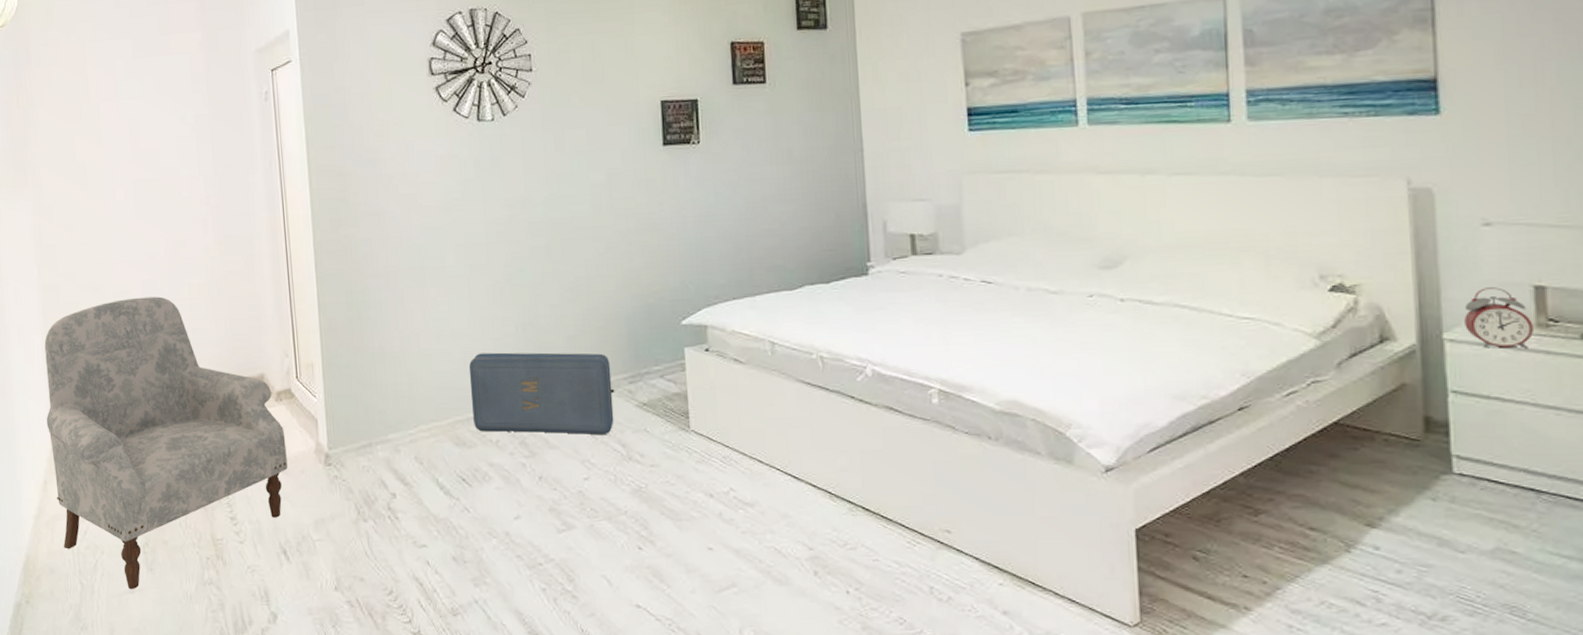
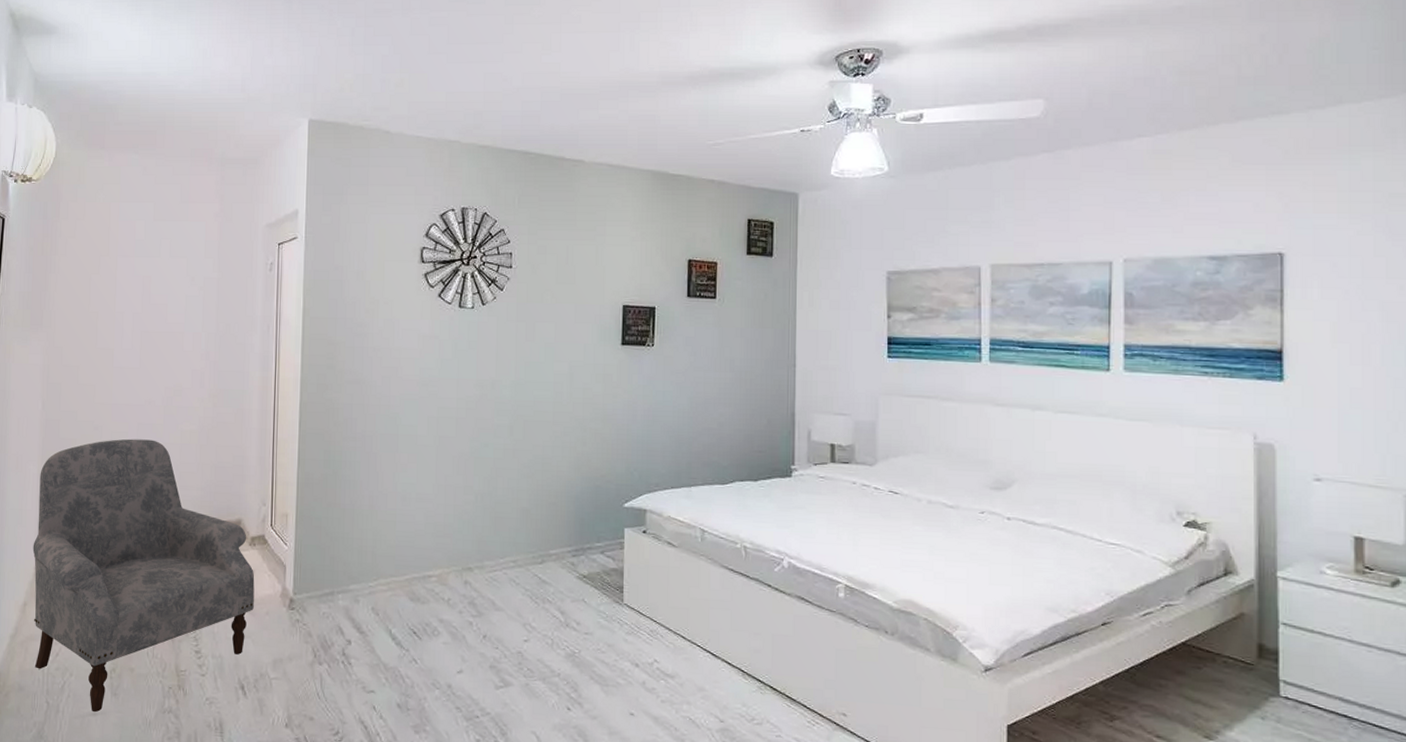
suitcase: present [468,352,615,436] -> none [428,517,559,602]
alarm clock: present [1464,287,1533,348] -> none [1296,535,1352,590]

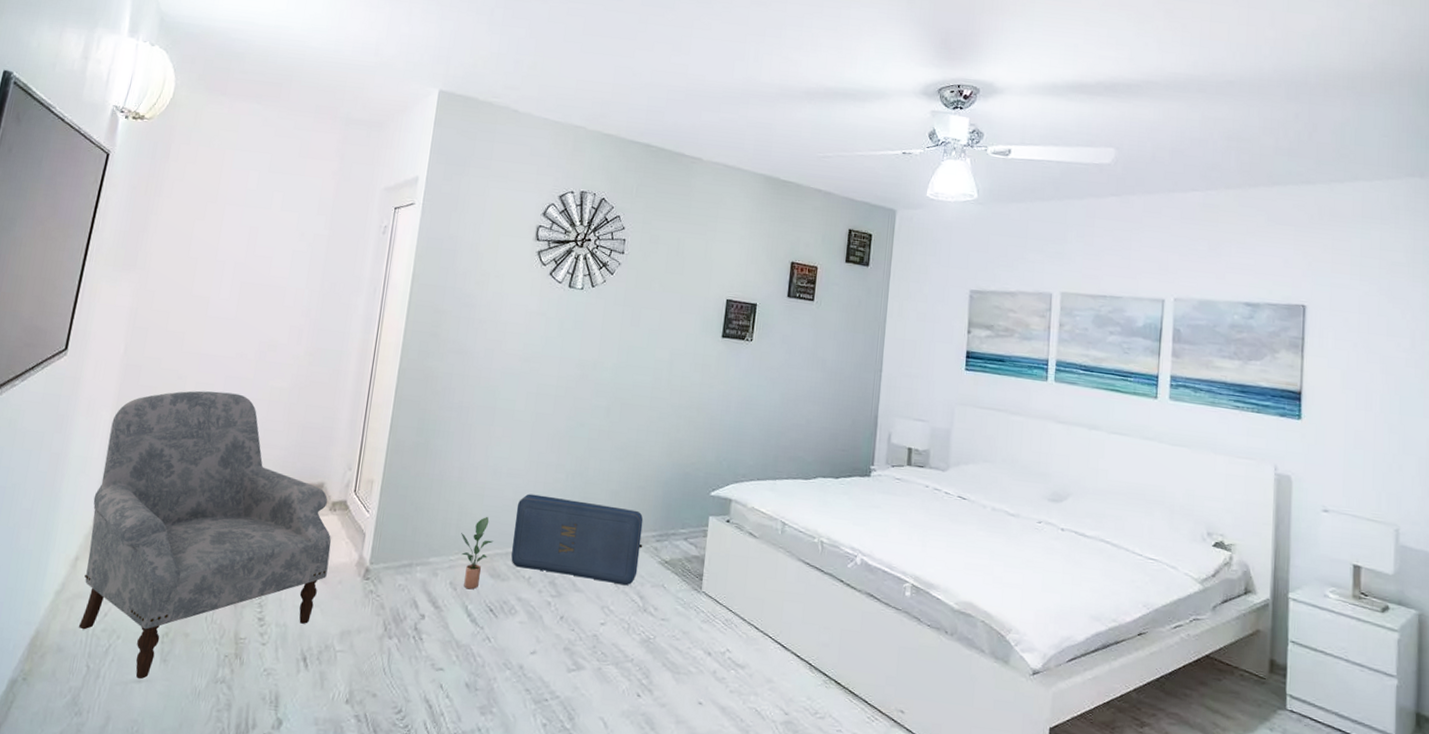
potted plant: none [377,541,410,614] -> present [461,516,494,590]
suitcase: none [428,517,559,602] -> present [511,493,644,586]

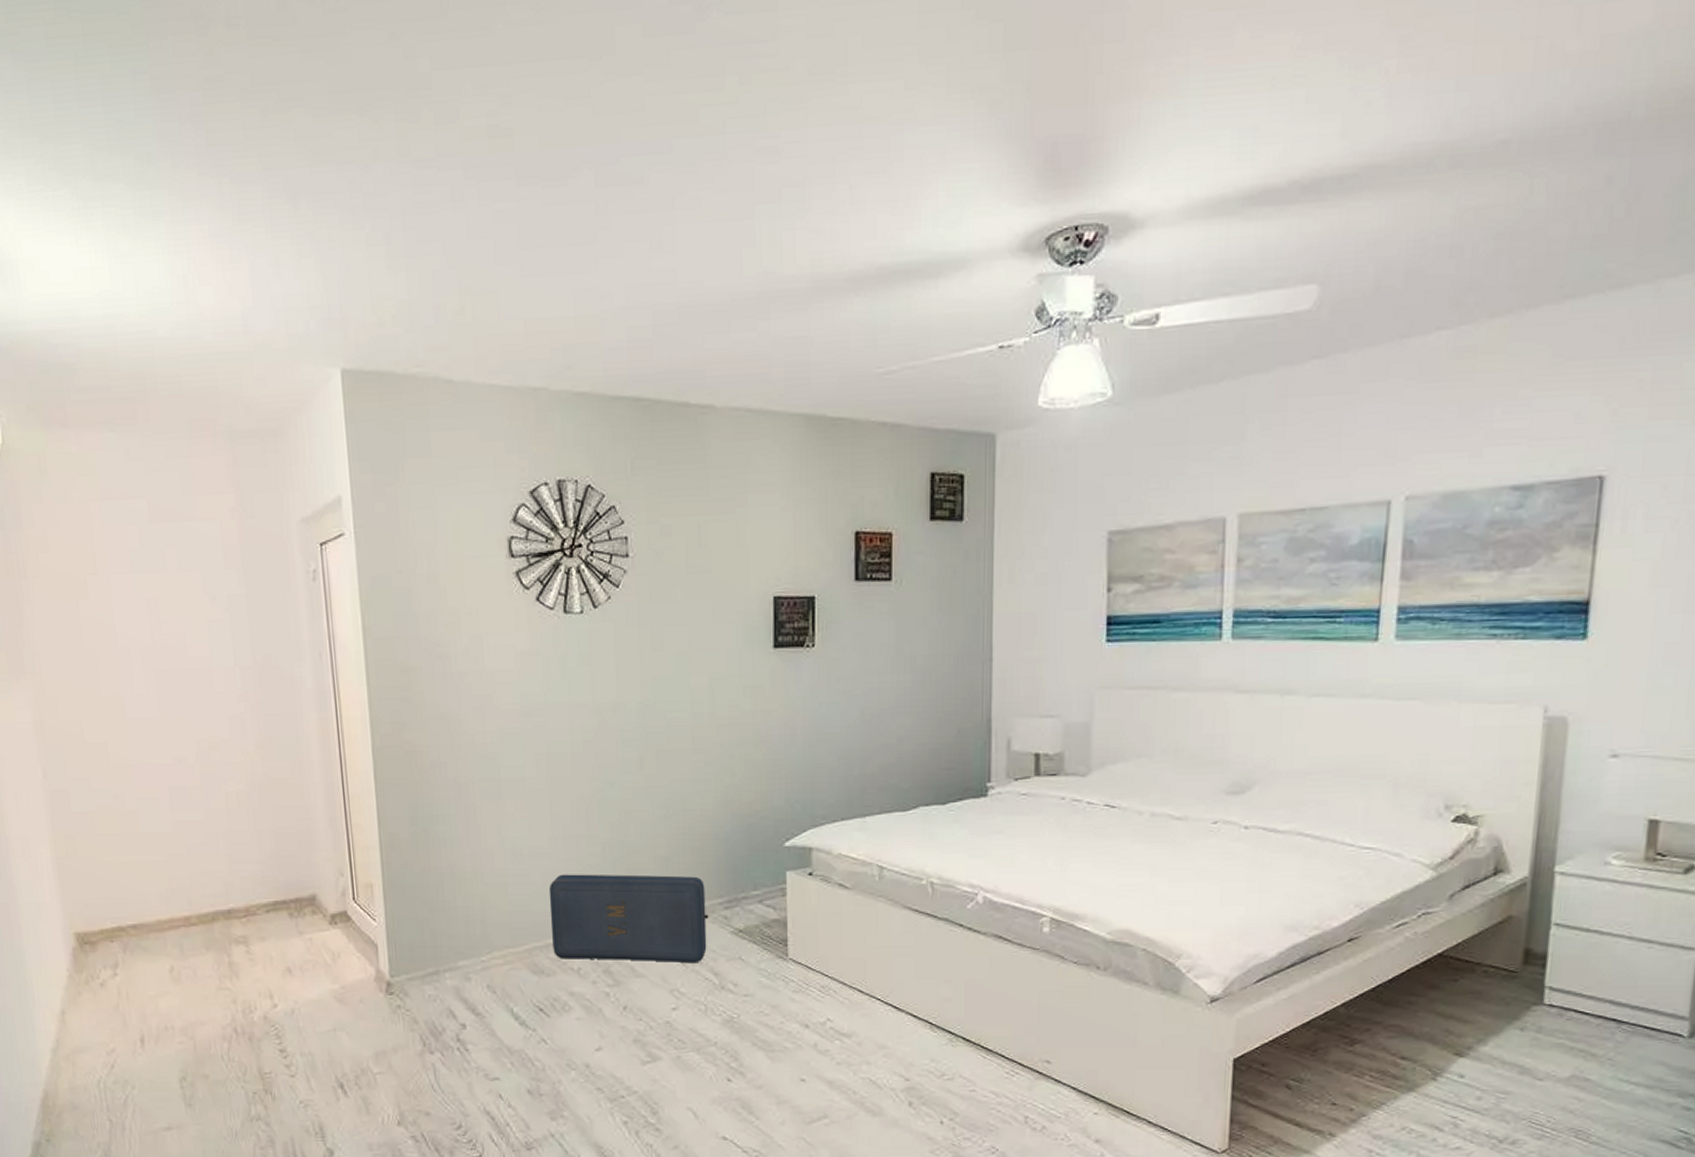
armchair: present [78,390,332,680] -> none [54,806,344,1127]
potted plant: present [461,516,494,590] -> none [489,906,529,990]

